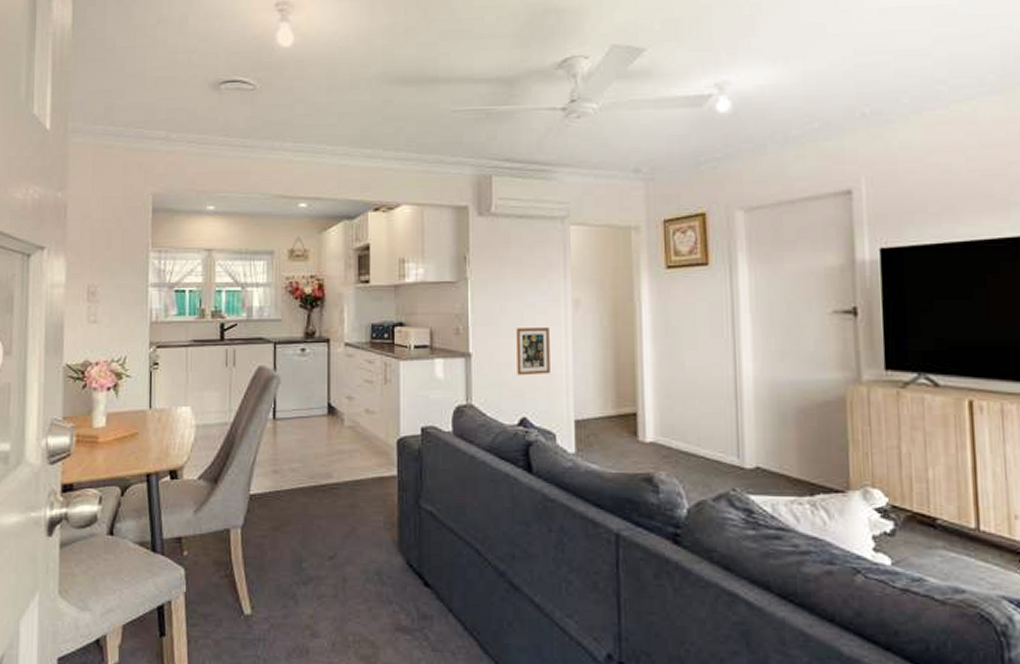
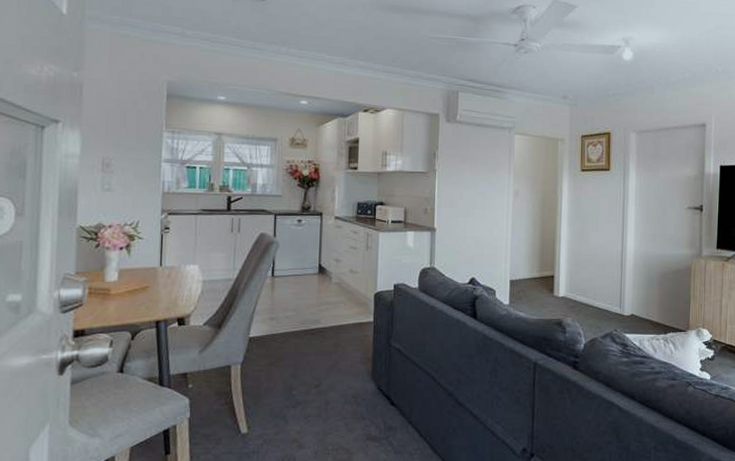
picture frame: present [516,326,550,376] -> none [470,210,496,246]

